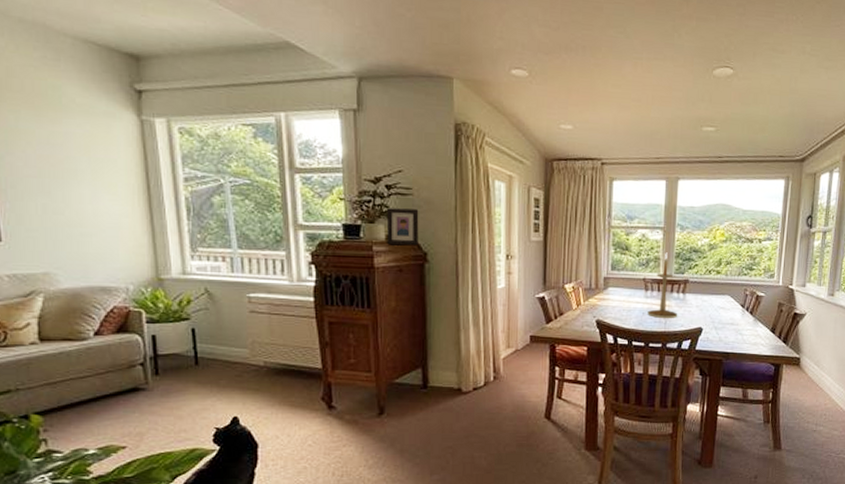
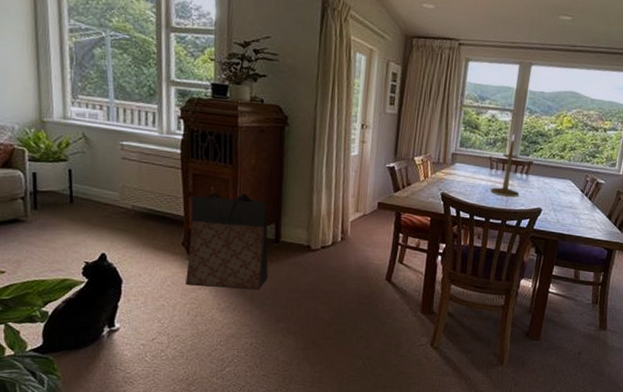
bag: none [328,339,419,443] -> present [185,193,269,290]
picture frame: present [387,208,419,246] -> none [251,71,283,110]

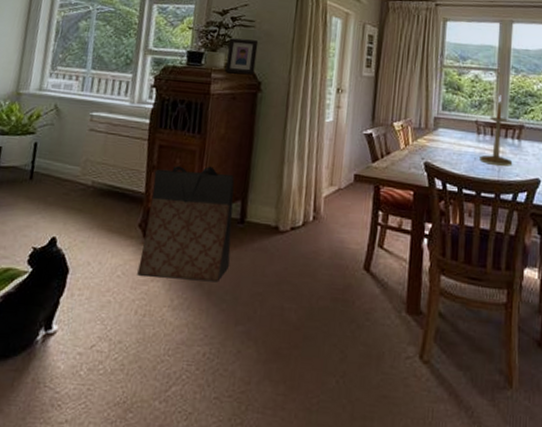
picture frame: none [251,71,283,110] -> present [225,38,259,76]

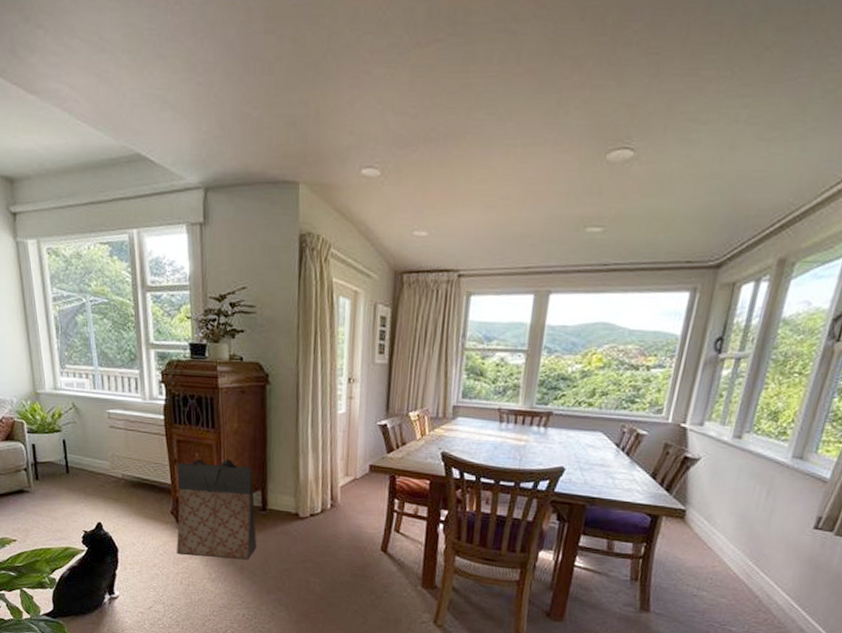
picture frame: present [225,38,259,76] -> none [231,327,262,367]
candlestick: present [479,95,513,166] -> none [500,379,537,455]

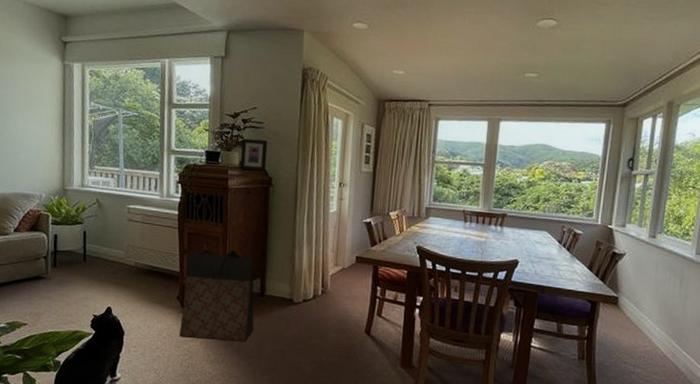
picture frame: none [231,327,262,367] -> present [240,138,268,172]

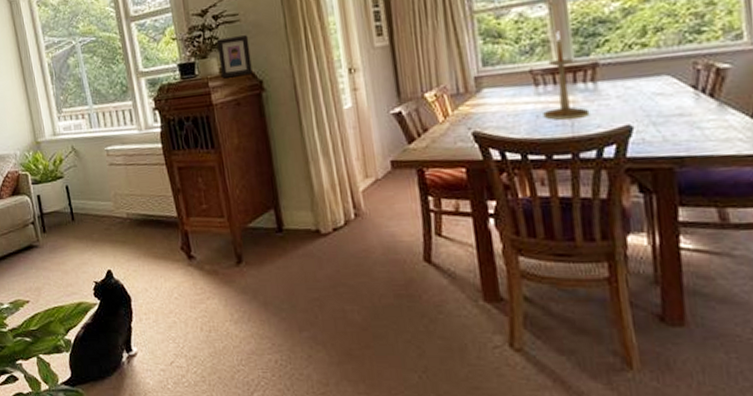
bag: present [179,250,254,342] -> none [181,179,279,295]
candlestick: none [465,187,495,249] -> present [543,31,590,120]

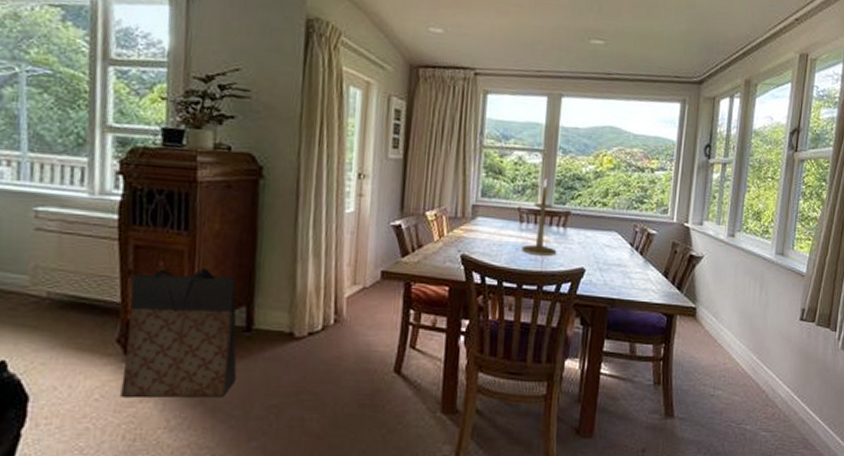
bag: none [181,179,279,295] -> present [120,268,237,398]
picture frame: present [217,35,253,79] -> none [215,112,257,159]

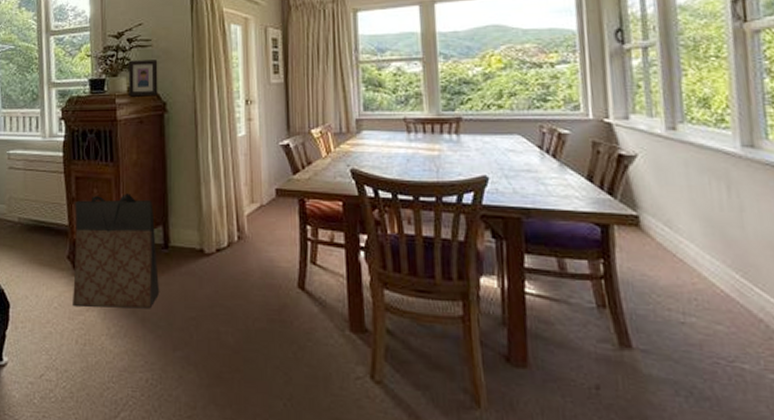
picture frame: none [215,112,257,159] -> present [129,60,158,97]
candlestick: present [522,179,557,256] -> none [413,86,453,165]

